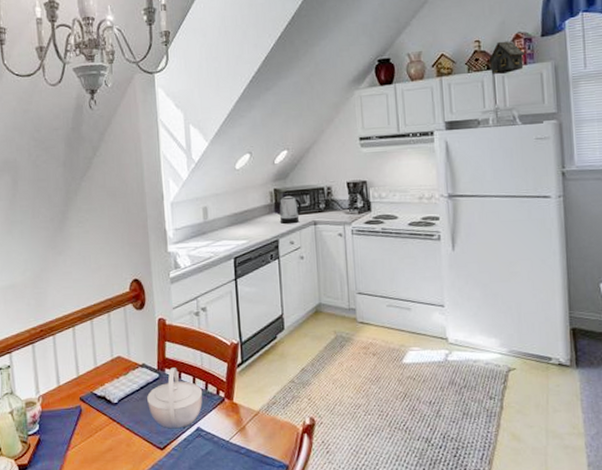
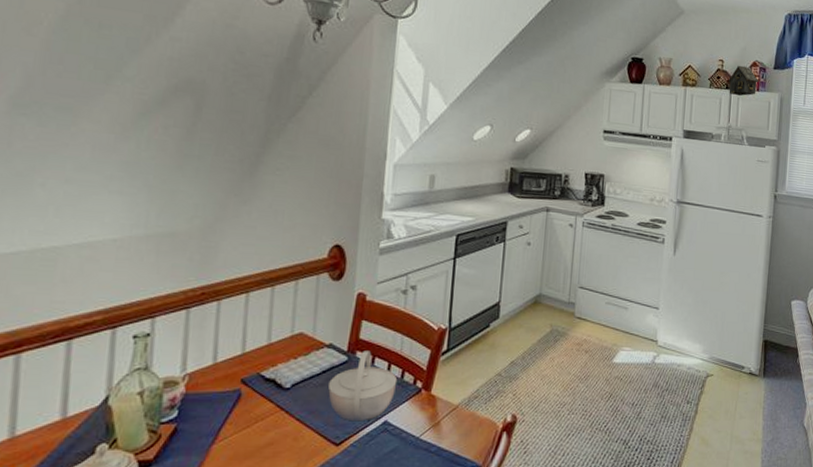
kettle: present [279,195,302,225] -> none [511,176,537,208]

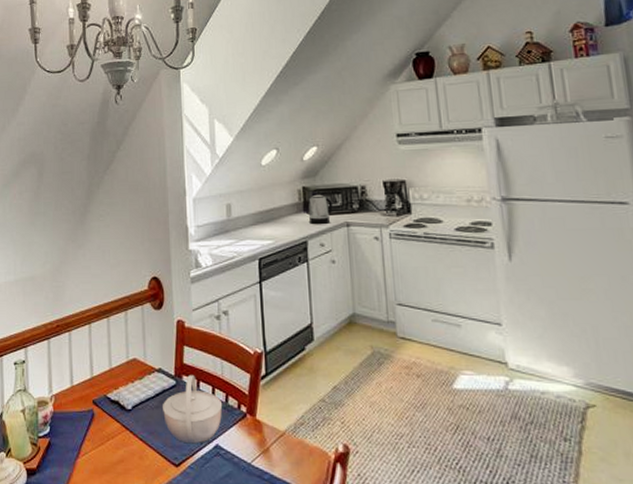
kettle: none [511,176,537,208] -> present [308,194,333,225]
birdhouse: present [727,65,758,97] -> none [542,31,586,68]

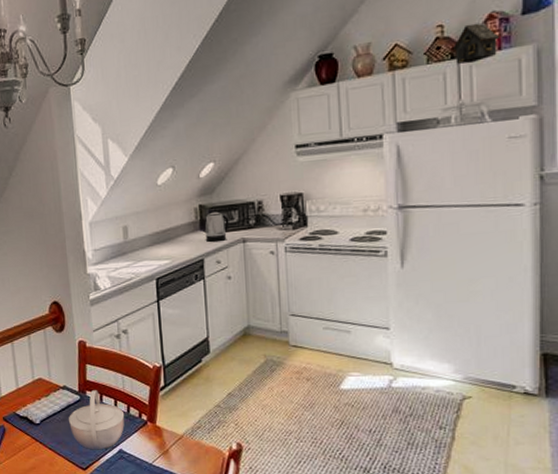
birdhouse: none [542,31,586,68] -> present [452,23,499,64]

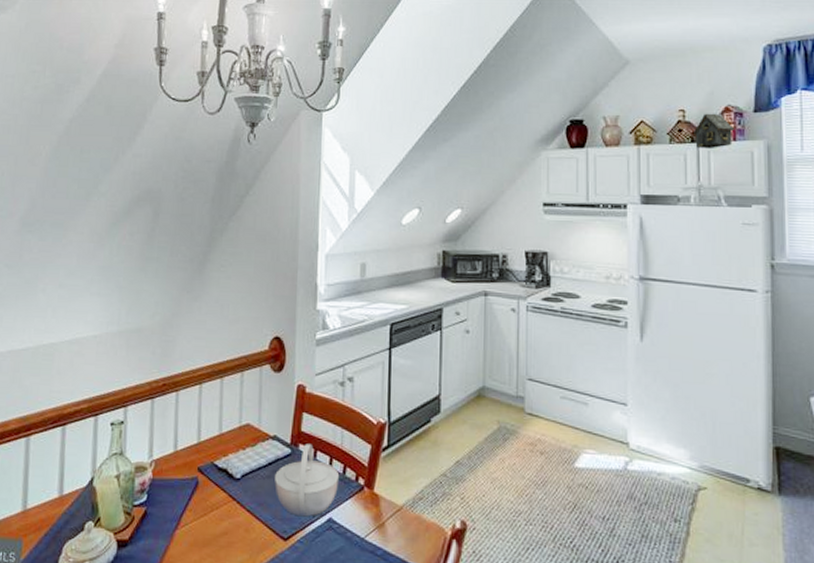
kettle: present [205,211,229,243] -> none [446,259,472,293]

